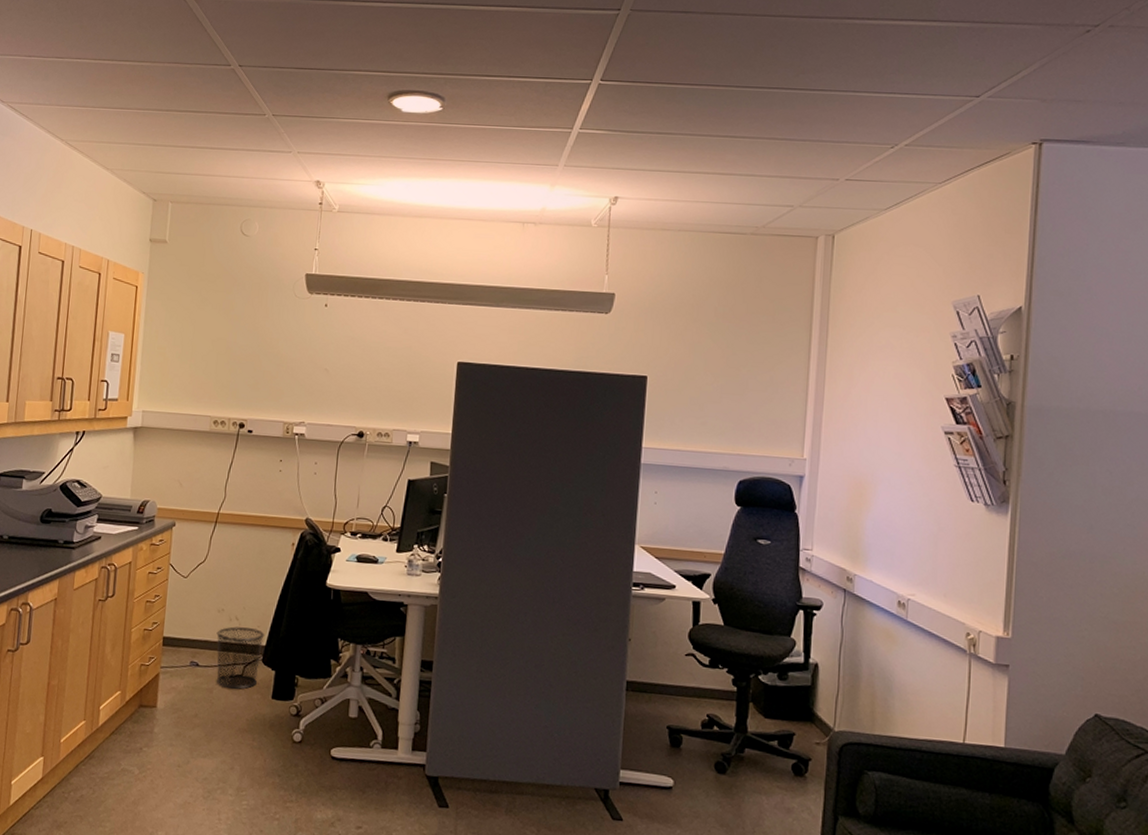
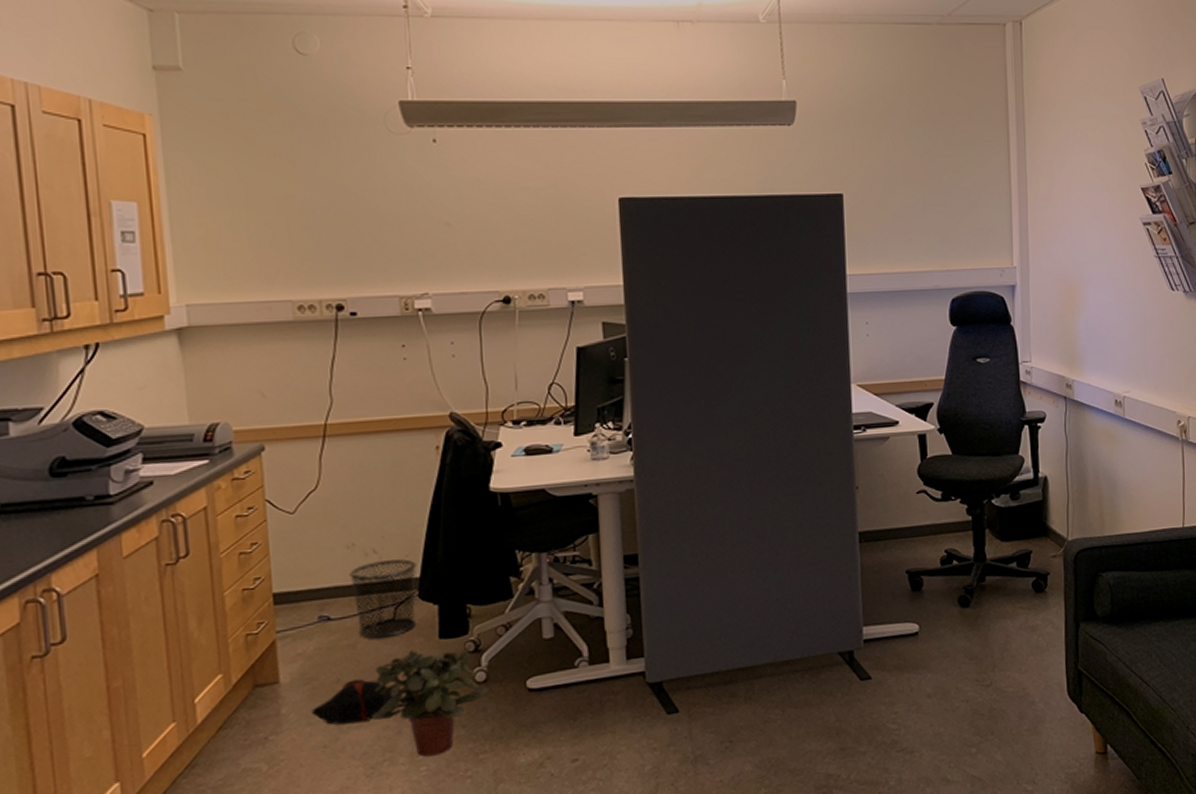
bag: none [174,717,239,754] -> present [311,679,402,725]
potted plant: none [214,702,302,795] -> present [371,644,489,757]

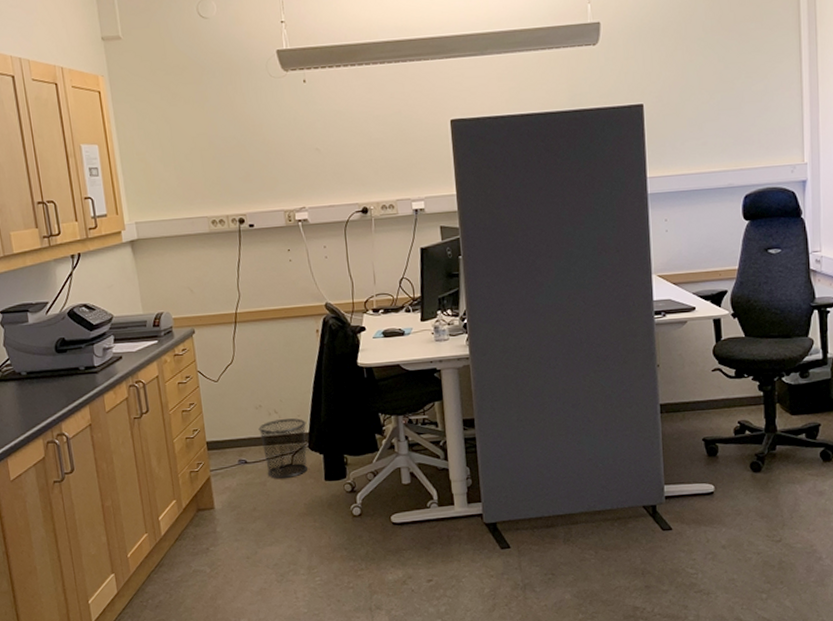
bag: present [311,679,402,725] -> none [237,509,300,543]
potted plant: present [371,644,489,757] -> none [279,486,363,570]

